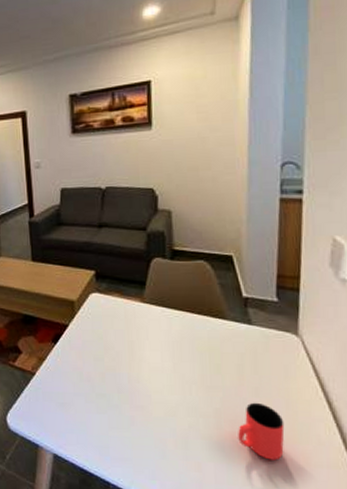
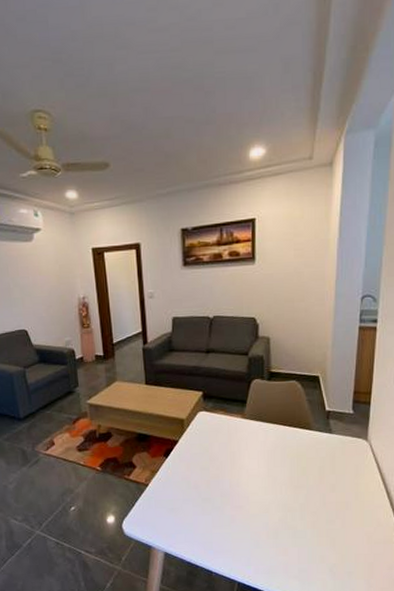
cup: present [238,402,285,461] -> none [318,496,354,541]

